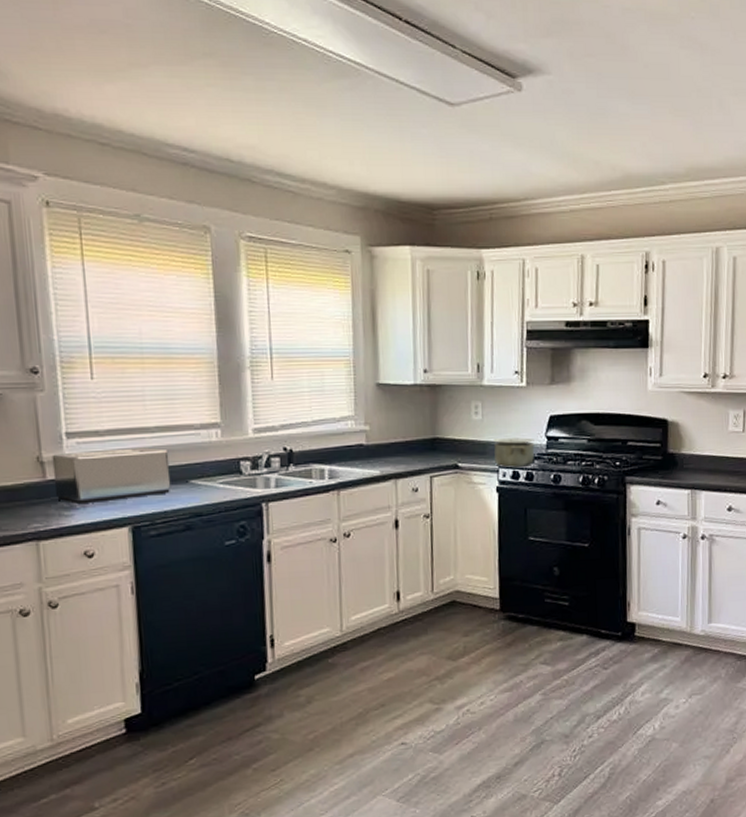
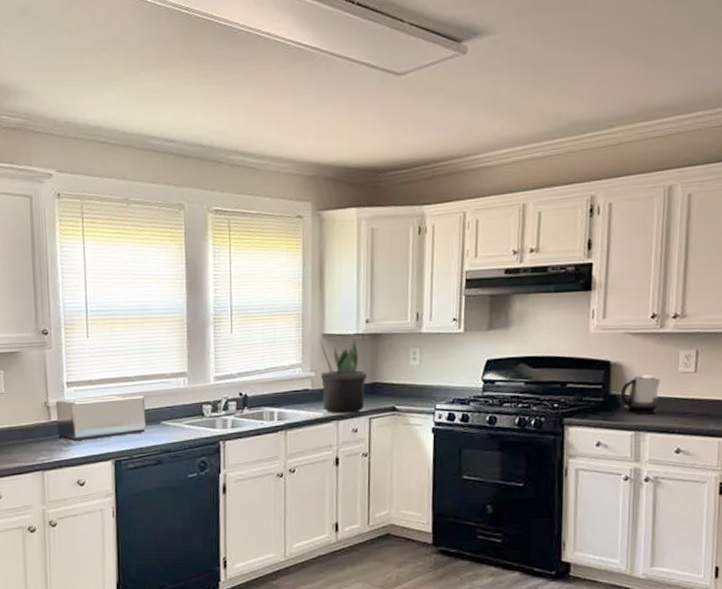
planter: none [374,389,427,472] -> present [320,339,368,414]
saucepan: present [494,438,535,469] -> none [431,381,471,411]
kettle: none [678,434,713,474] -> present [621,375,660,415]

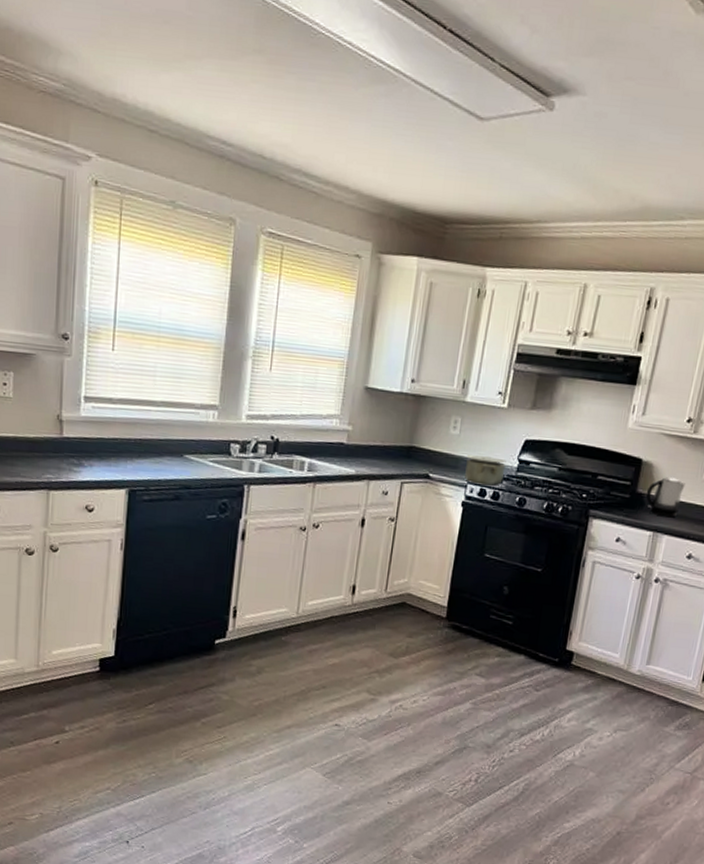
toaster: present [55,394,146,442] -> none [68,414,170,464]
planter: present [320,339,368,414] -> none [356,392,406,475]
saucepan: none [431,381,471,411] -> present [465,455,507,487]

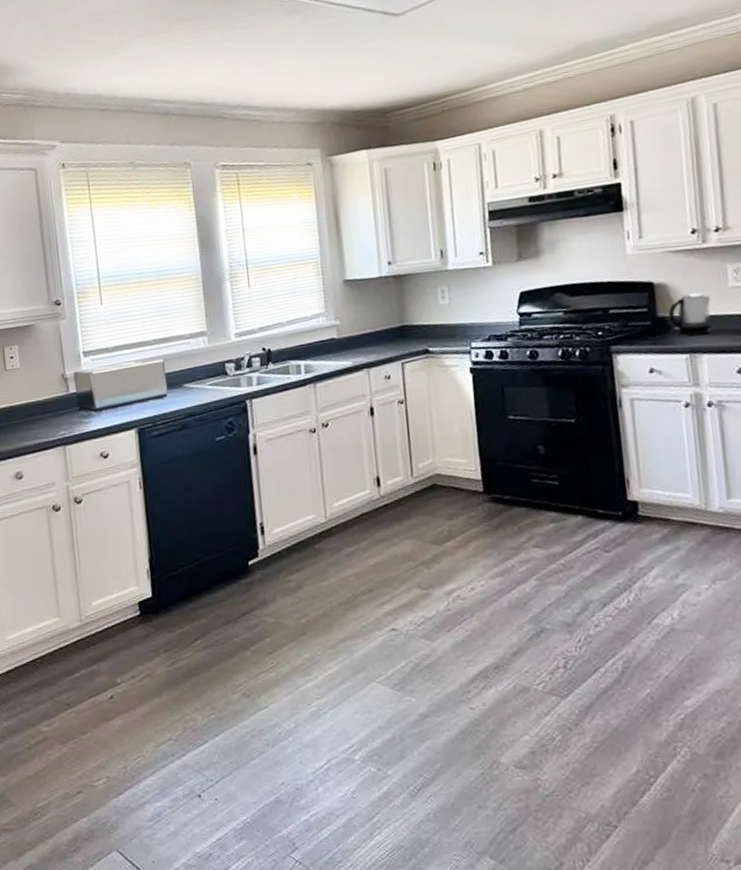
toaster: none [68,414,170,464] -> present [73,358,169,412]
saucepan: present [465,455,507,487] -> none [463,316,507,349]

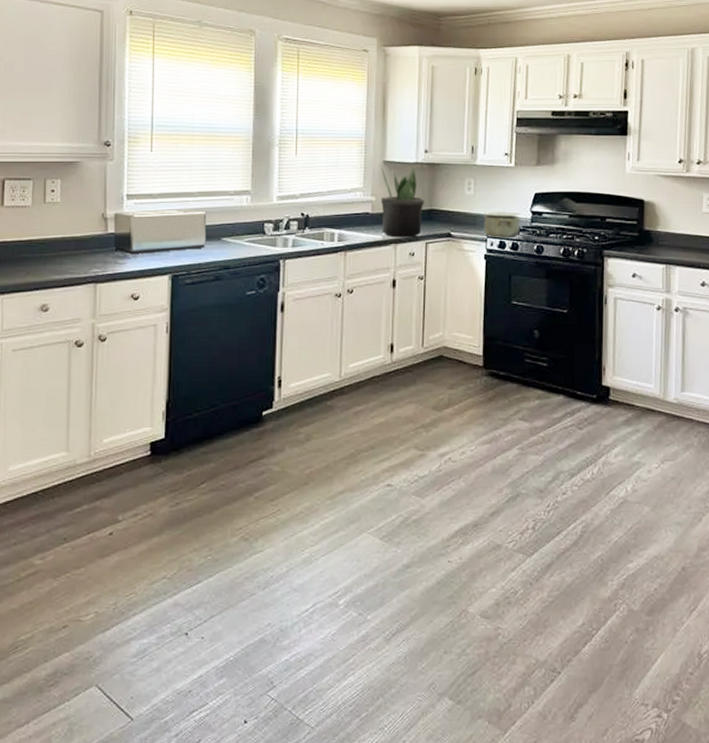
planter: none [342,282,396,362] -> present [380,166,425,238]
saucepan: none [463,316,507,349] -> present [484,212,520,239]
kettle: present [669,293,712,336] -> none [654,214,687,250]

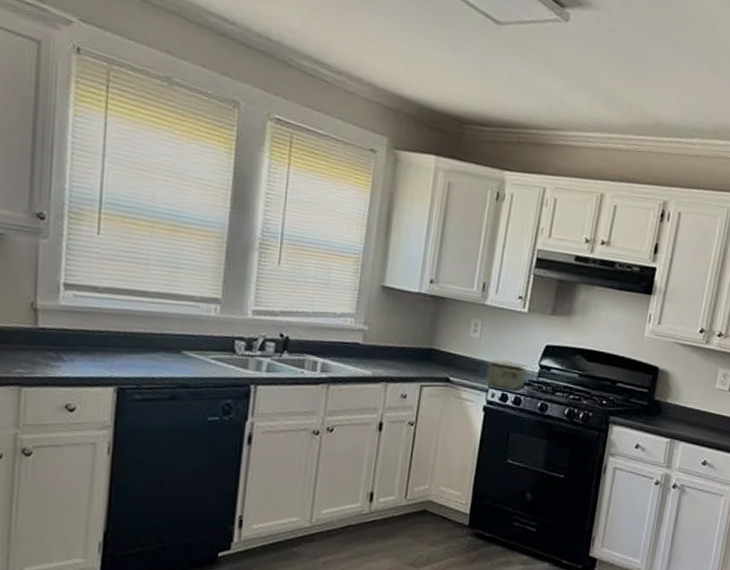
toaster: present [113,209,207,255] -> none [44,302,165,361]
planter: present [380,166,425,238] -> none [373,291,425,378]

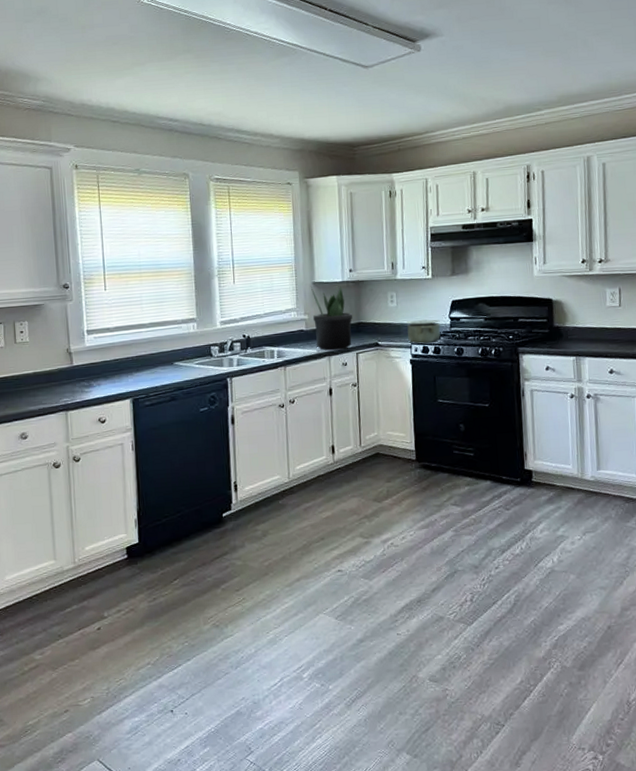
planter: none [373,291,425,378] -> present [311,286,353,351]

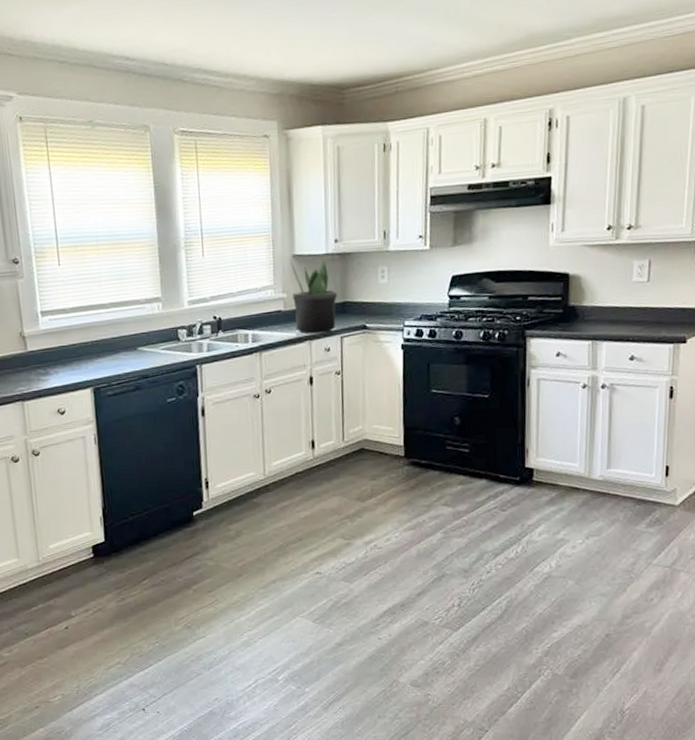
saucepan: present [407,319,441,345] -> none [399,297,438,327]

